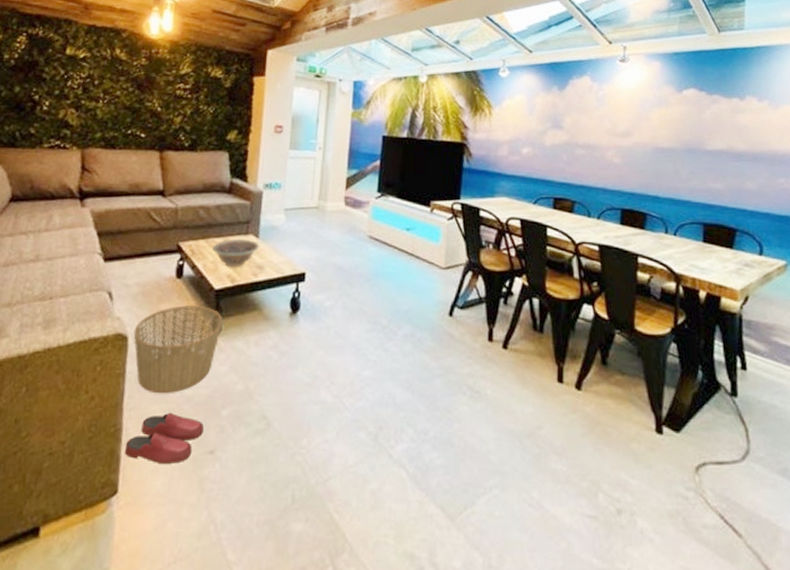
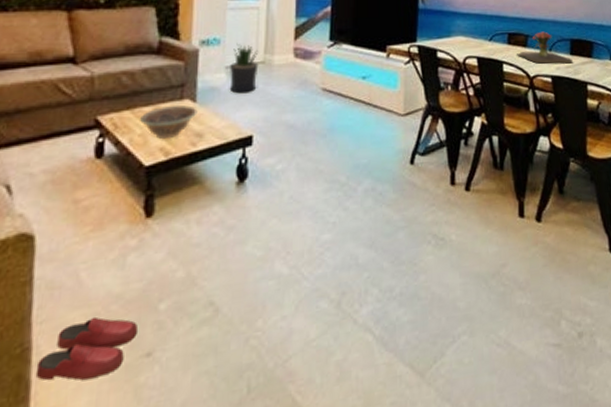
basket: present [133,305,223,394] -> none [42,187,157,298]
planter: none [288,188,313,234] -> present [230,43,259,94]
flower arrangement: none [562,198,624,234] -> present [517,31,574,64]

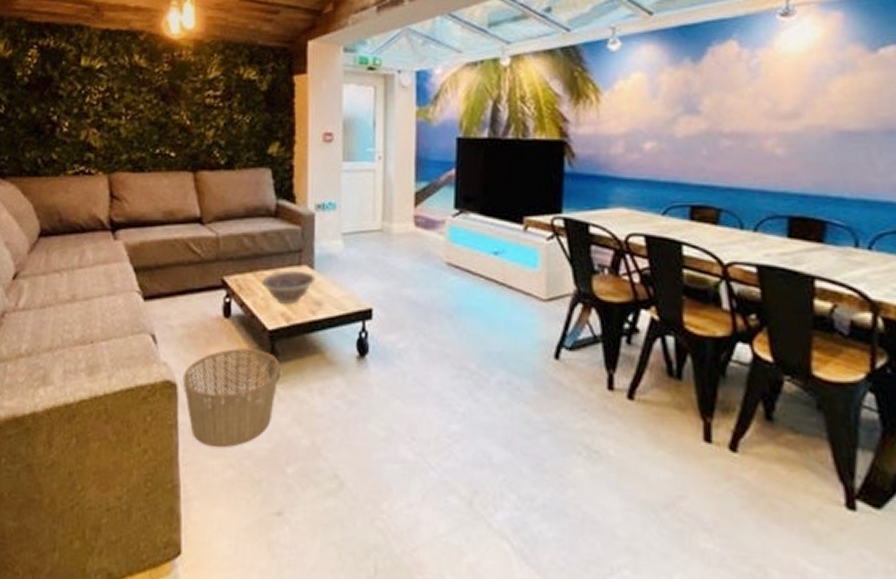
slippers: present [37,316,137,381] -> none [186,468,268,526]
basket: none [42,187,157,298] -> present [182,349,280,448]
planter: present [230,43,259,94] -> none [347,208,377,263]
flower arrangement: present [517,31,574,64] -> none [703,204,793,249]

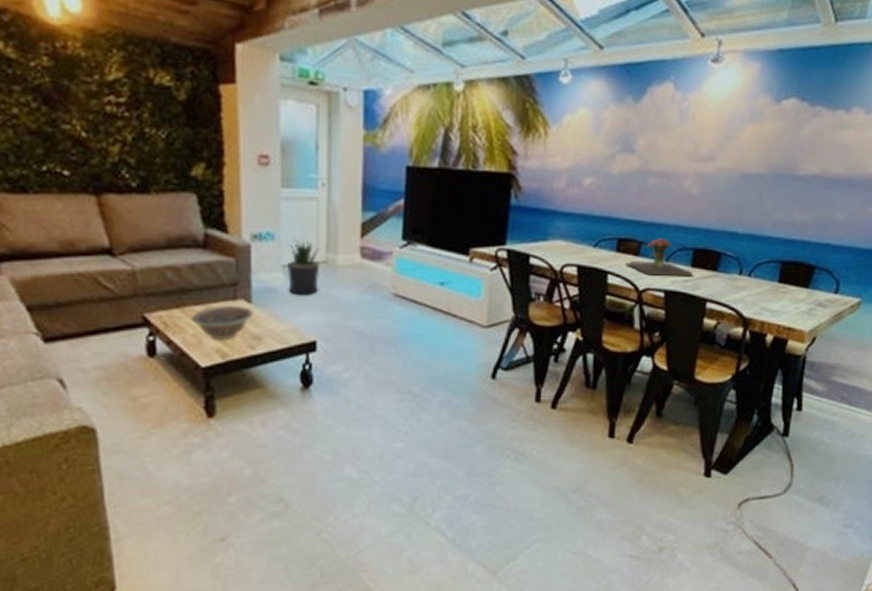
basket: present [182,349,280,448] -> none [102,387,217,487]
planter: none [347,208,377,263] -> present [287,239,320,296]
flower arrangement: none [703,204,793,249] -> present [626,238,694,277]

